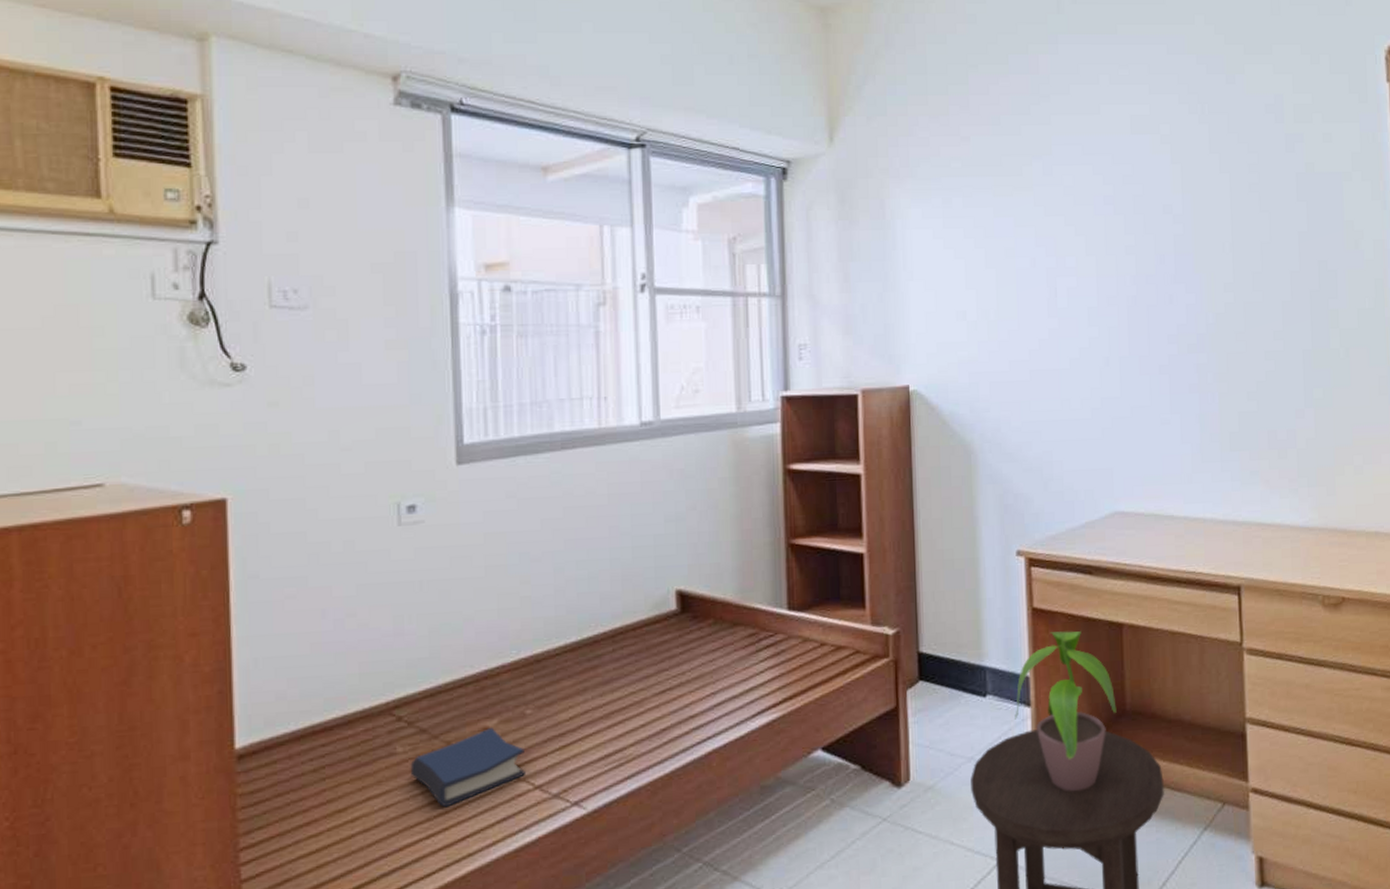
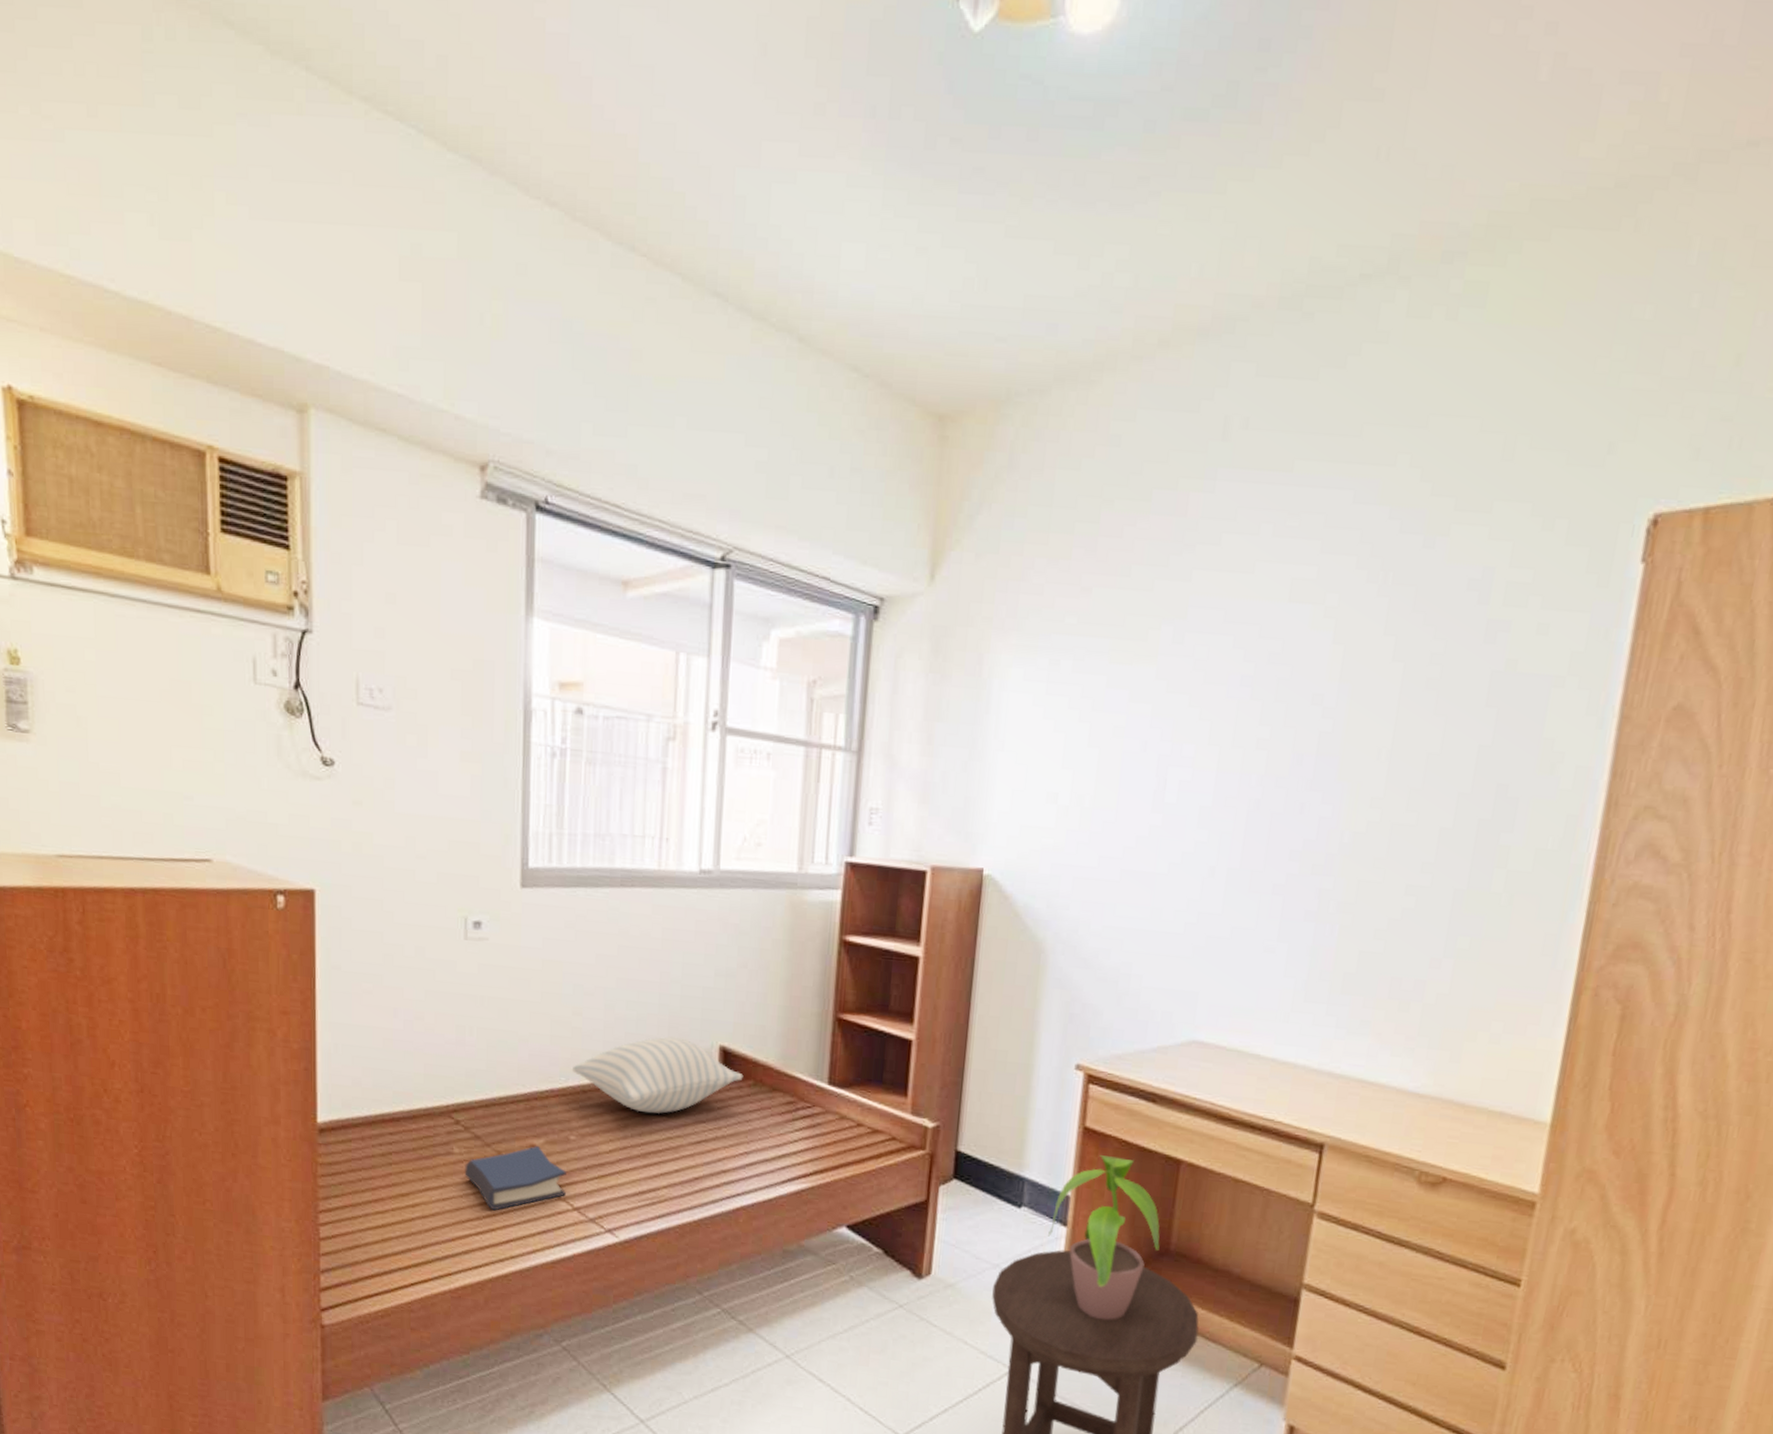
pillow: none [524,589,703,672] -> present [573,1037,744,1114]

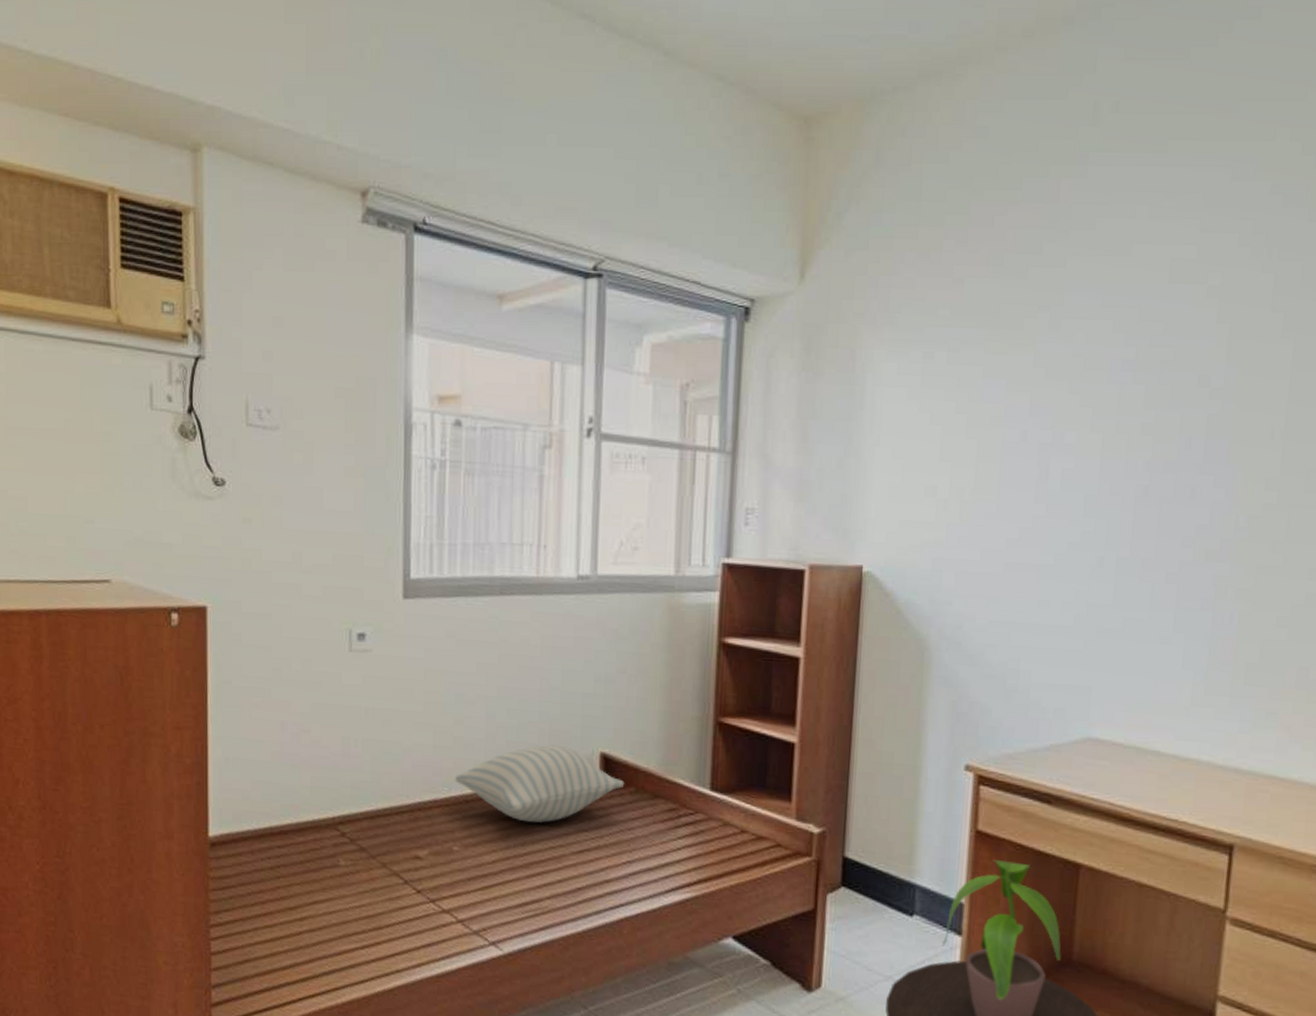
hardback book: present [464,1146,566,1211] -> none [350,857,450,924]

